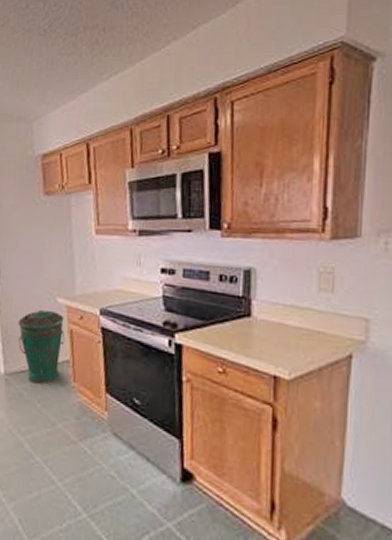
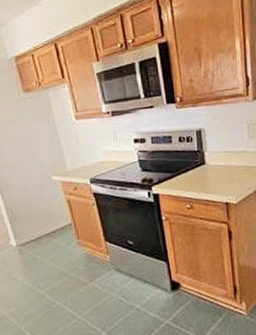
trash can: present [18,310,65,384] -> none [20,188,65,248]

